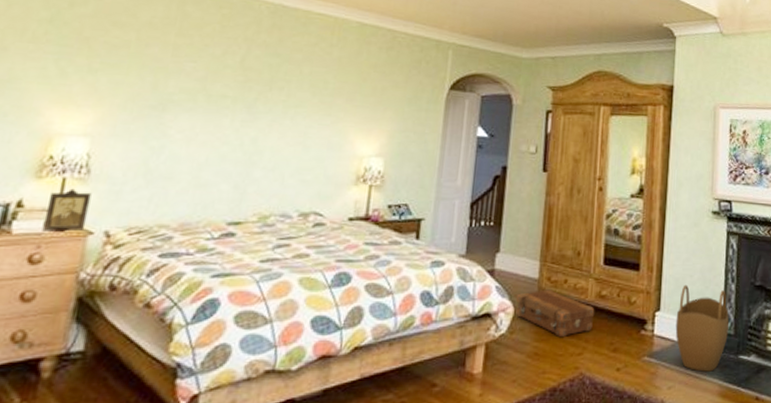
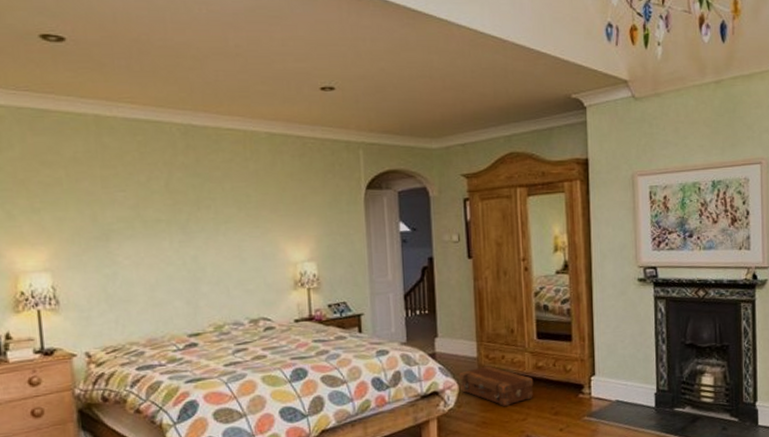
photo frame: present [42,188,92,232] -> none [31,318,68,358]
woven basket: present [675,284,729,372] -> none [611,349,662,426]

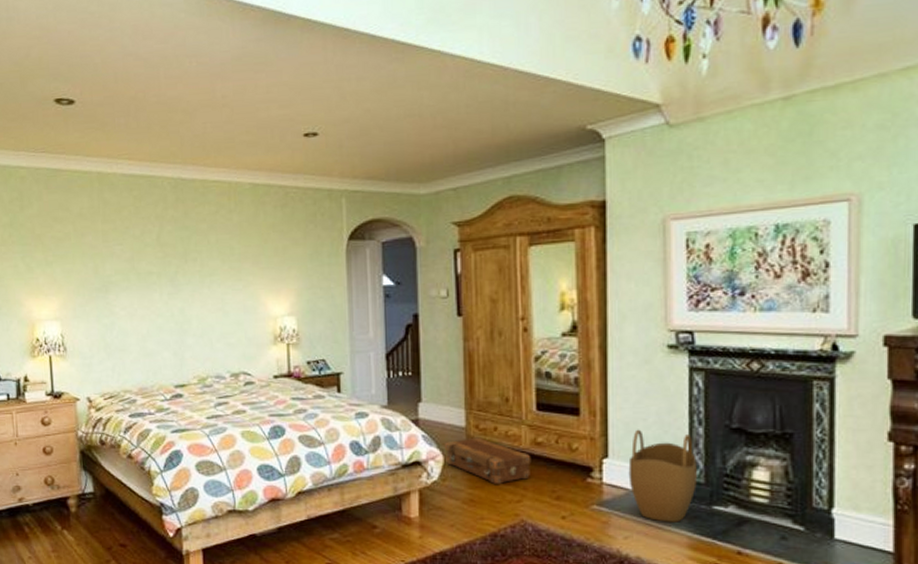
woven basket: none [611,349,662,426] -> present [628,429,697,522]

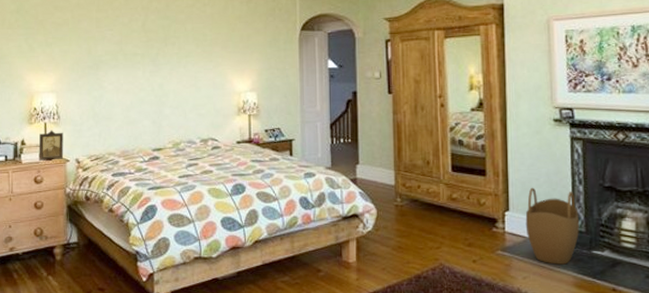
photo frame: none [44,364,73,400] -> present [38,130,64,161]
suitcase: present [445,437,532,484] -> none [378,194,448,233]

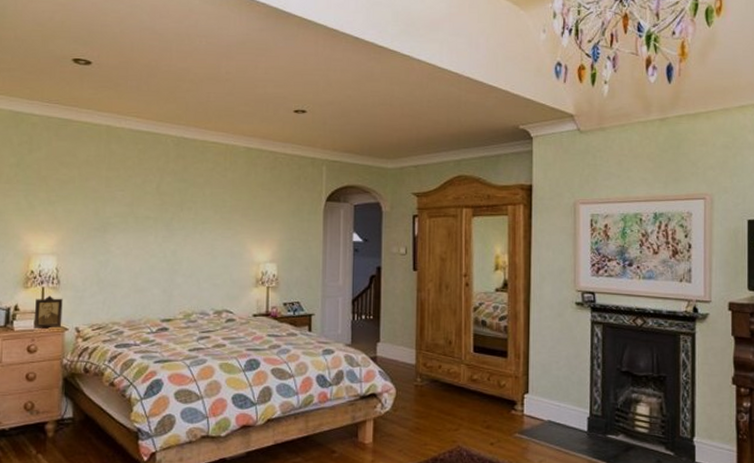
woven basket: present [525,187,579,265] -> none [544,370,596,448]

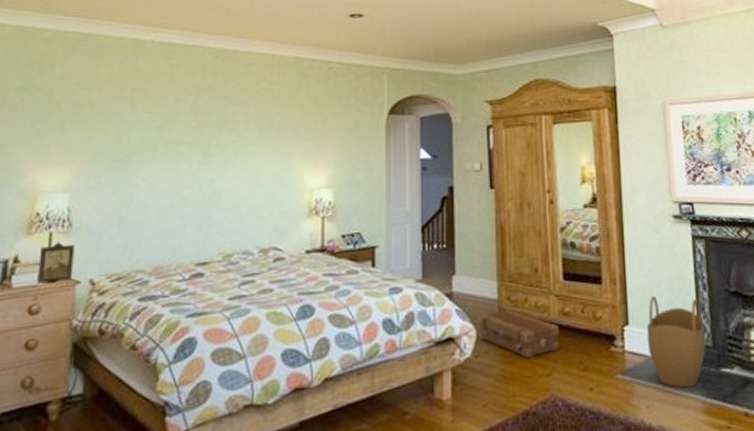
suitcase: none [398,374,468,414] -> present [478,309,560,358]
woven basket: none [544,370,596,448] -> present [646,295,706,388]

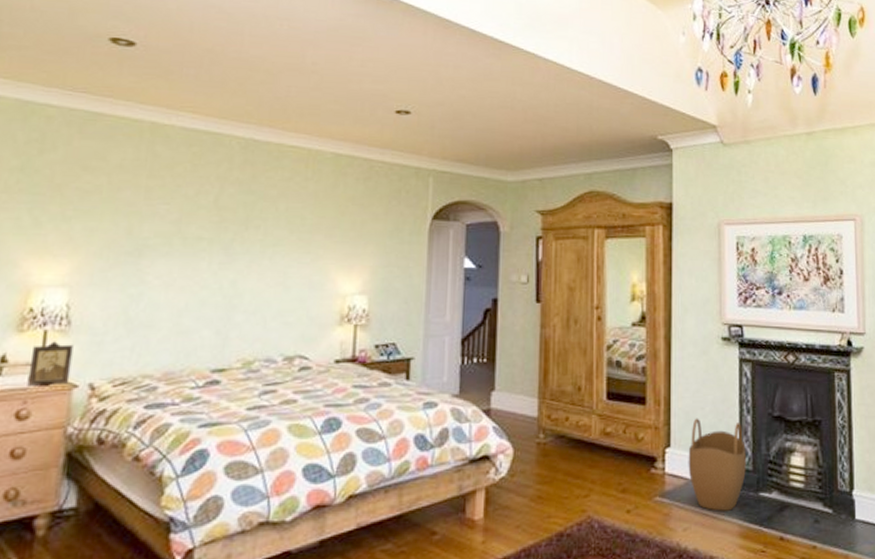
suitcase: present [478,309,560,358] -> none [515,428,600,478]

